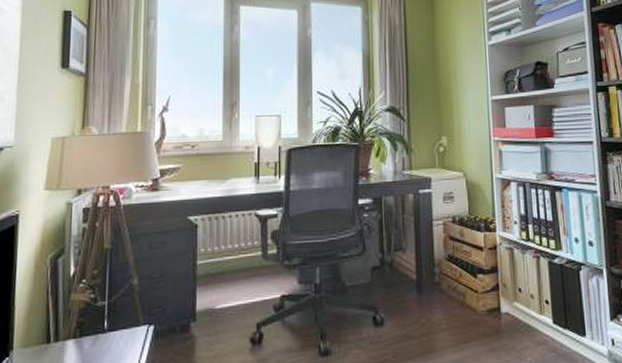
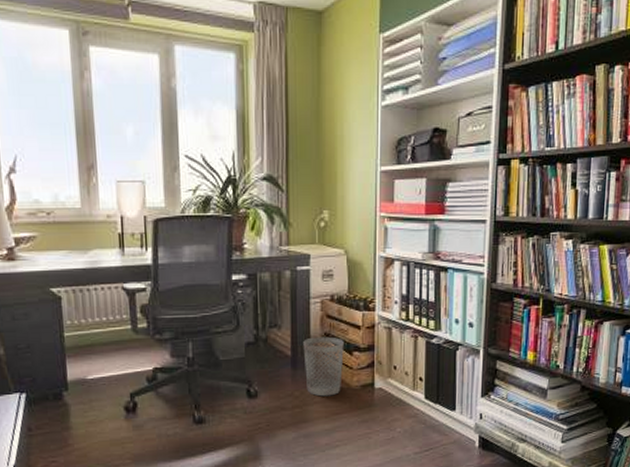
wastebasket: none [428,259,468,323] -> present [303,336,344,397]

